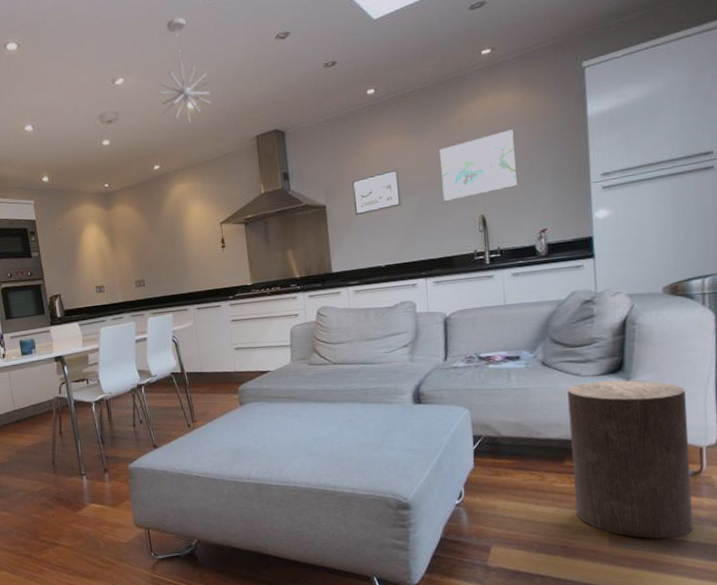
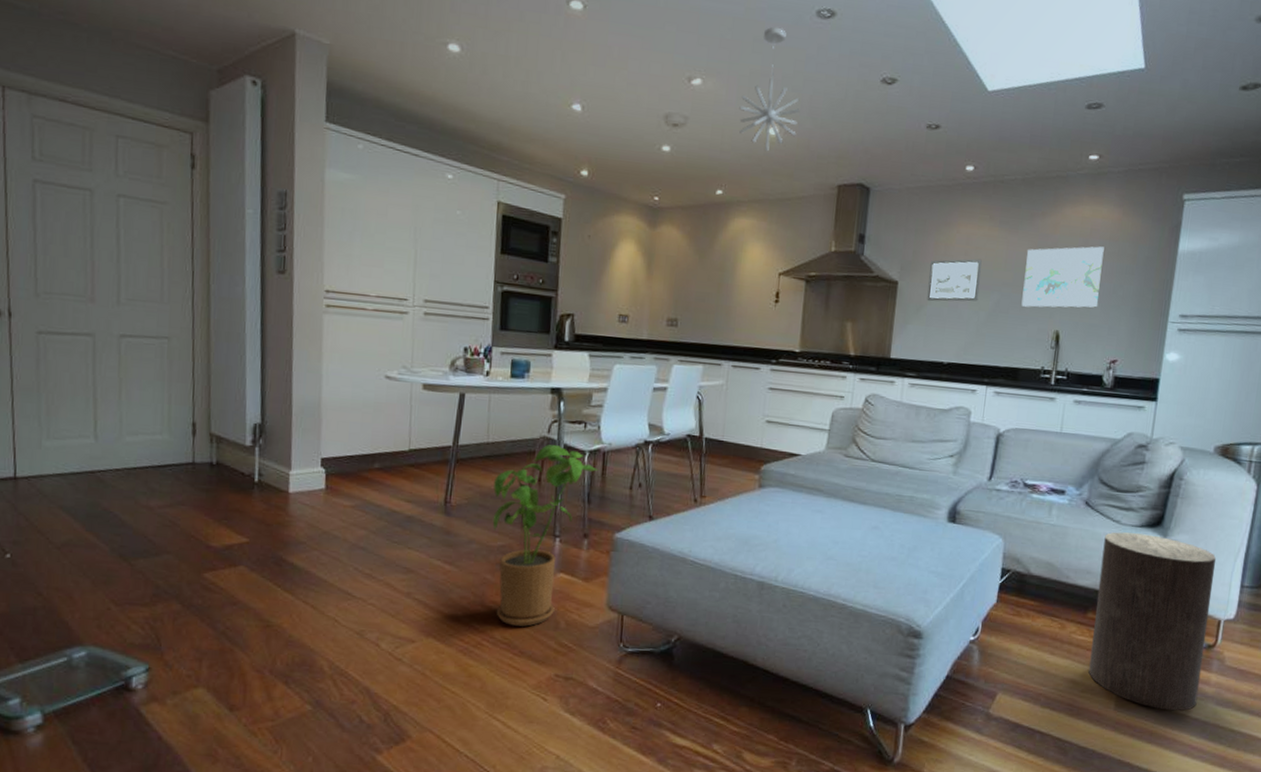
house plant: none [26,402,106,552] -> present [492,445,600,627]

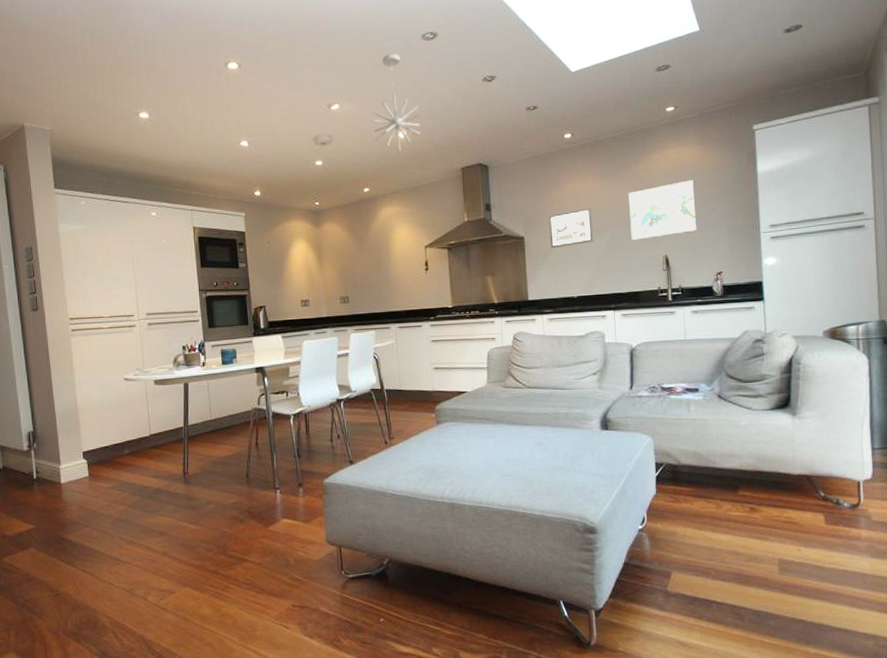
house plant: present [492,445,600,627] -> none [221,414,304,568]
stool: present [1088,532,1217,711] -> none [741,415,853,568]

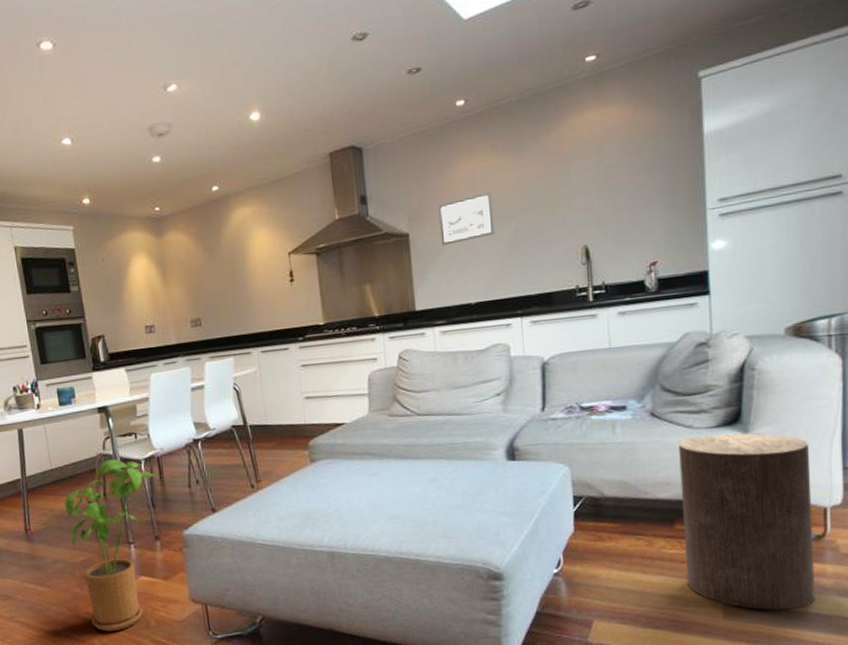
house plant: none [221,414,304,568] -> present [64,459,157,632]
pendant light: present [372,53,421,152] -> none [217,14,278,138]
wall art: present [628,180,697,240] -> none [538,148,625,229]
stool: none [741,415,853,568] -> present [678,433,815,611]

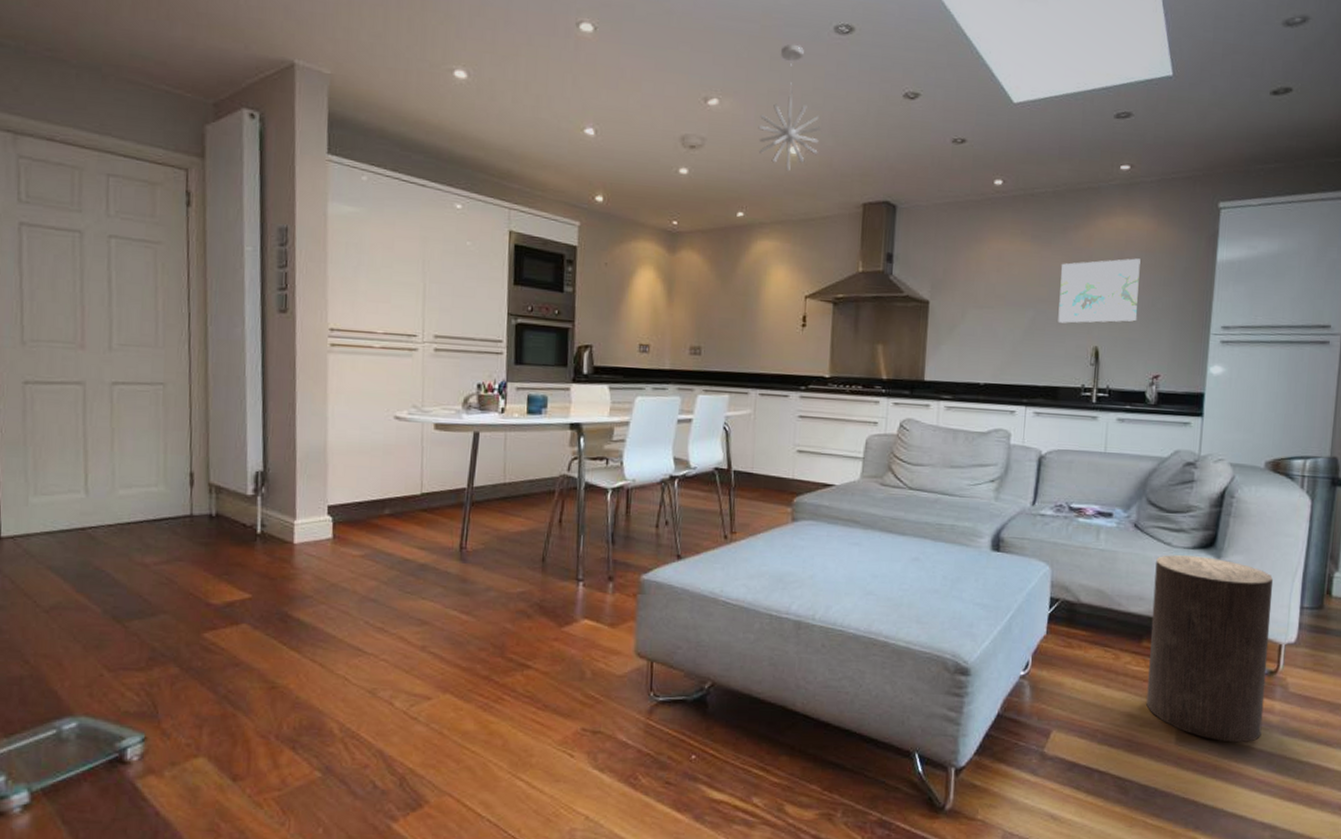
house plant: present [64,459,157,632] -> none [511,483,624,678]
pendant light: none [217,14,278,138] -> present [758,44,821,171]
picture frame: present [437,191,495,245] -> none [960,275,1015,320]
wall art: none [538,148,625,229] -> present [1058,258,1141,323]

